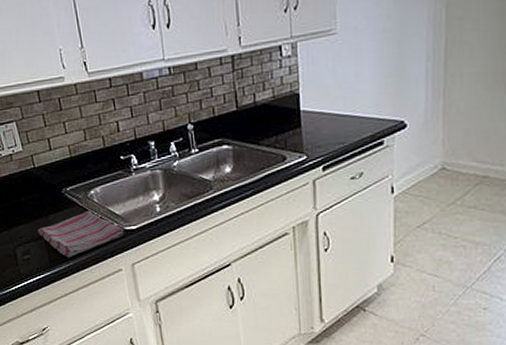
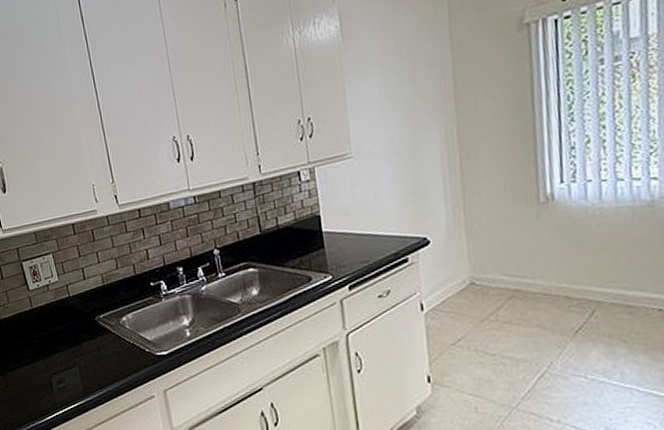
dish towel: present [37,210,124,258] -> none [72,337,156,386]

